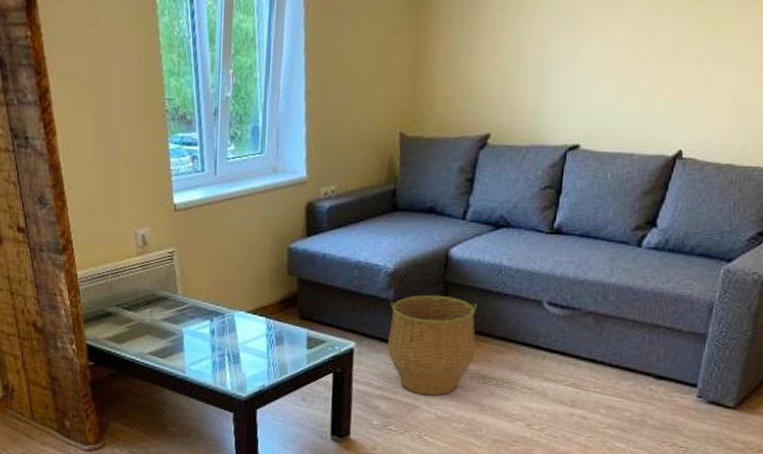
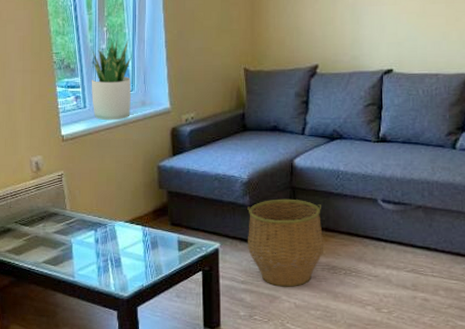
planter: none [211,87,263,190] -> present [91,40,132,121]

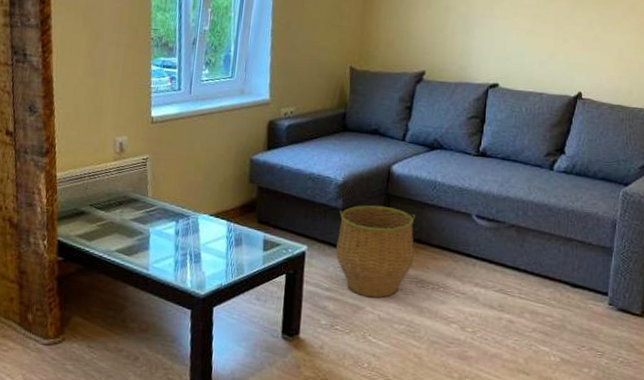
planter: present [91,40,132,121] -> none [187,23,235,107]

